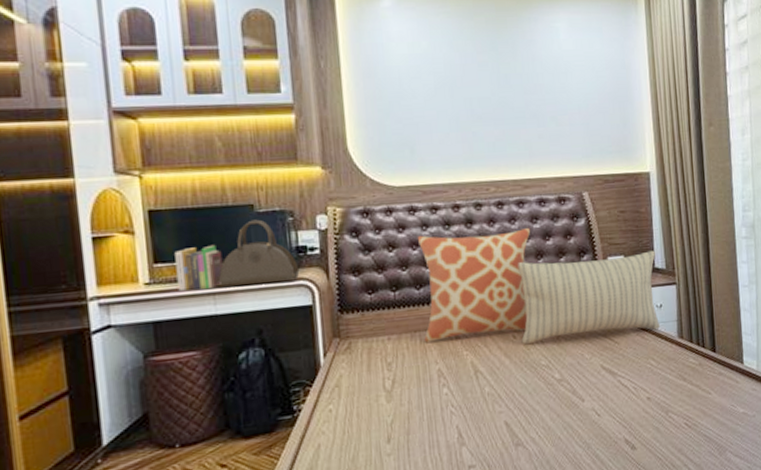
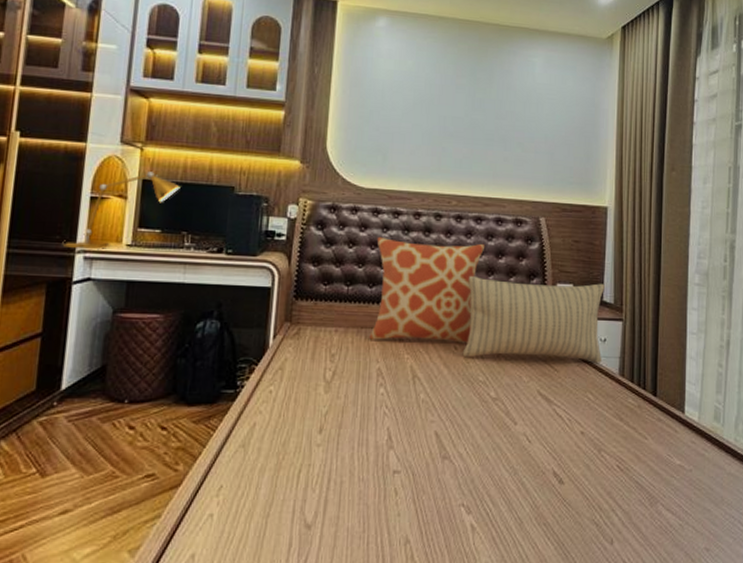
desk lamp: none [68,200,193,298] -> present [60,171,180,250]
books: present [174,246,223,291] -> none [155,218,199,259]
handbag: present [219,219,299,287] -> none [192,200,264,262]

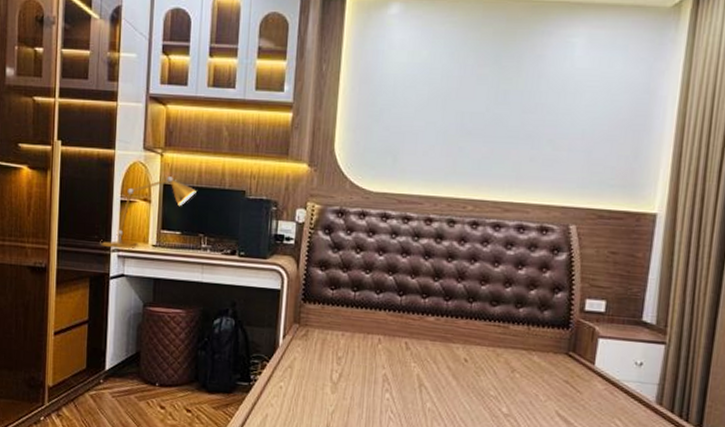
pillow: present [369,236,486,343] -> none [375,242,504,356]
pillow: present [462,276,605,363] -> none [472,287,646,389]

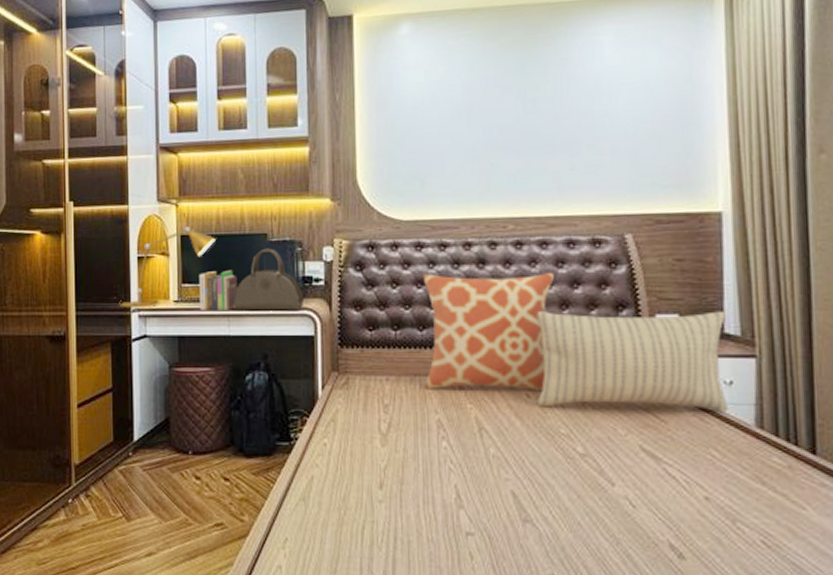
books: none [176,221,214,260] -> present [199,271,238,311]
handbag: none [208,204,274,265] -> present [234,248,303,311]
pillow: none [375,242,504,356] -> present [422,272,555,390]
pillow: none [472,287,646,389] -> present [537,311,730,412]

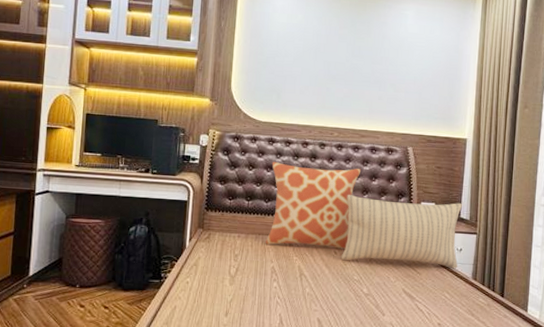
desk lamp: present [118,226,216,309] -> none [25,107,116,169]
books: present [199,271,238,311] -> none [97,144,131,177]
handbag: present [234,248,303,311] -> none [125,131,182,181]

